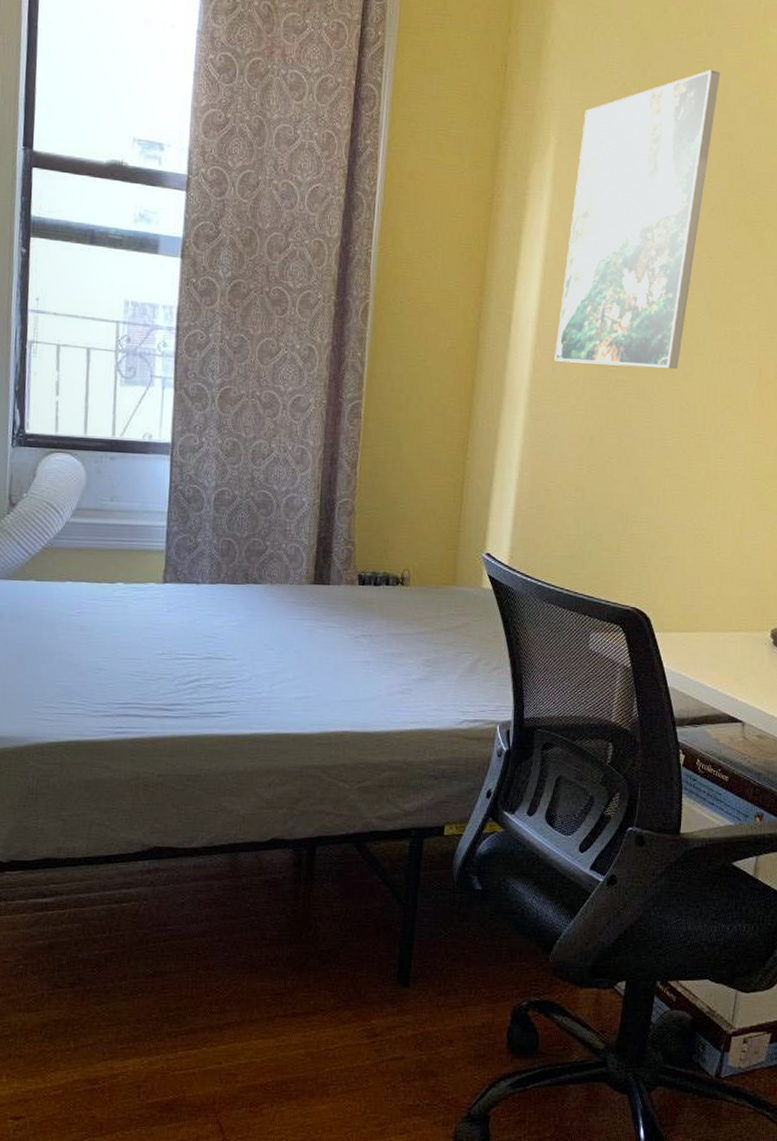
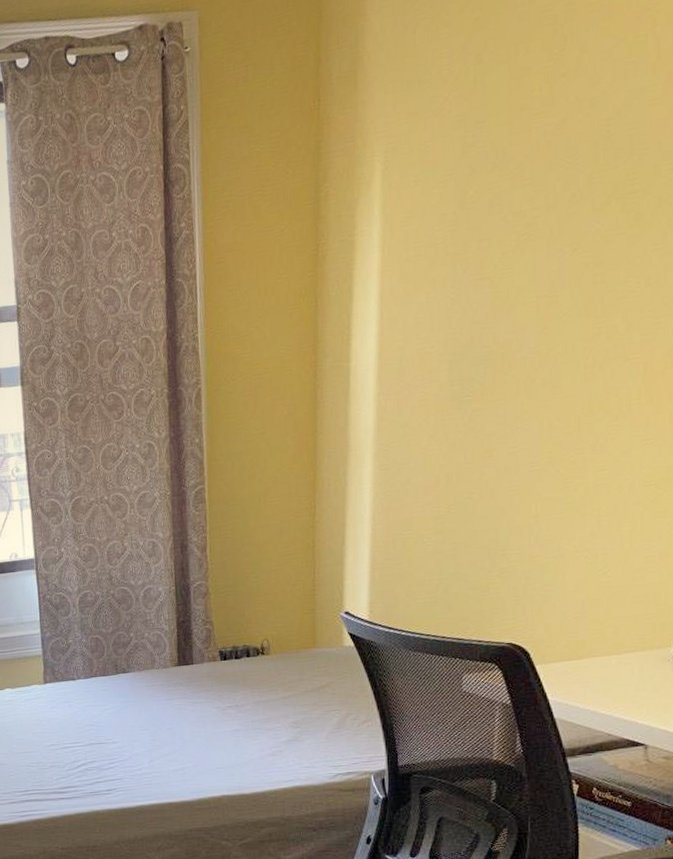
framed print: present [554,70,721,370] -> none [400,28,575,405]

